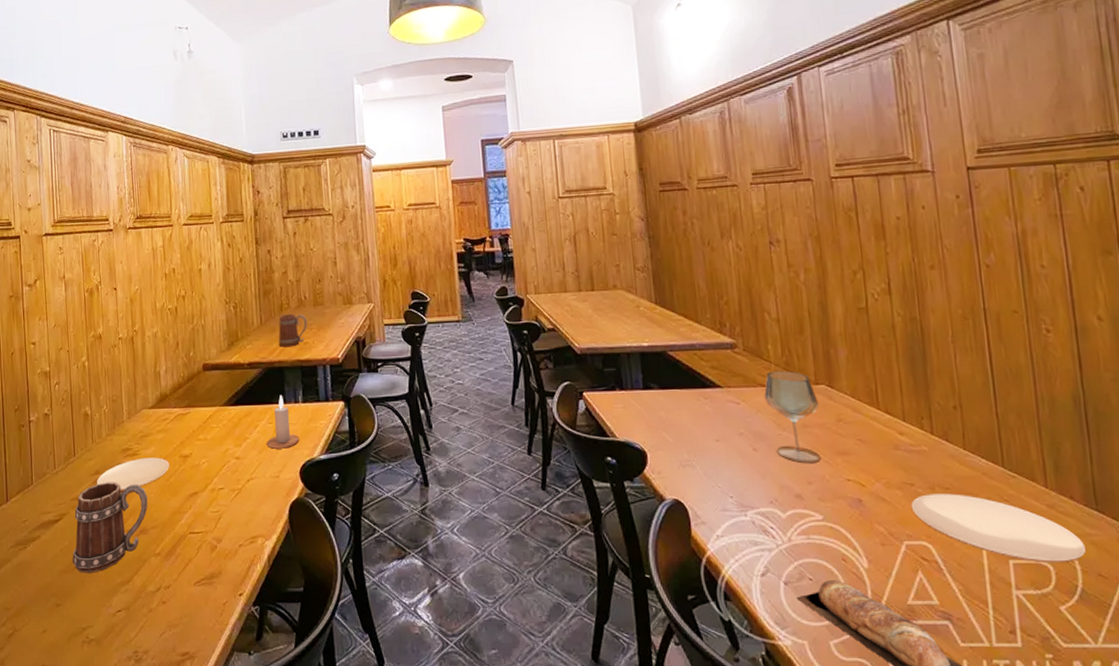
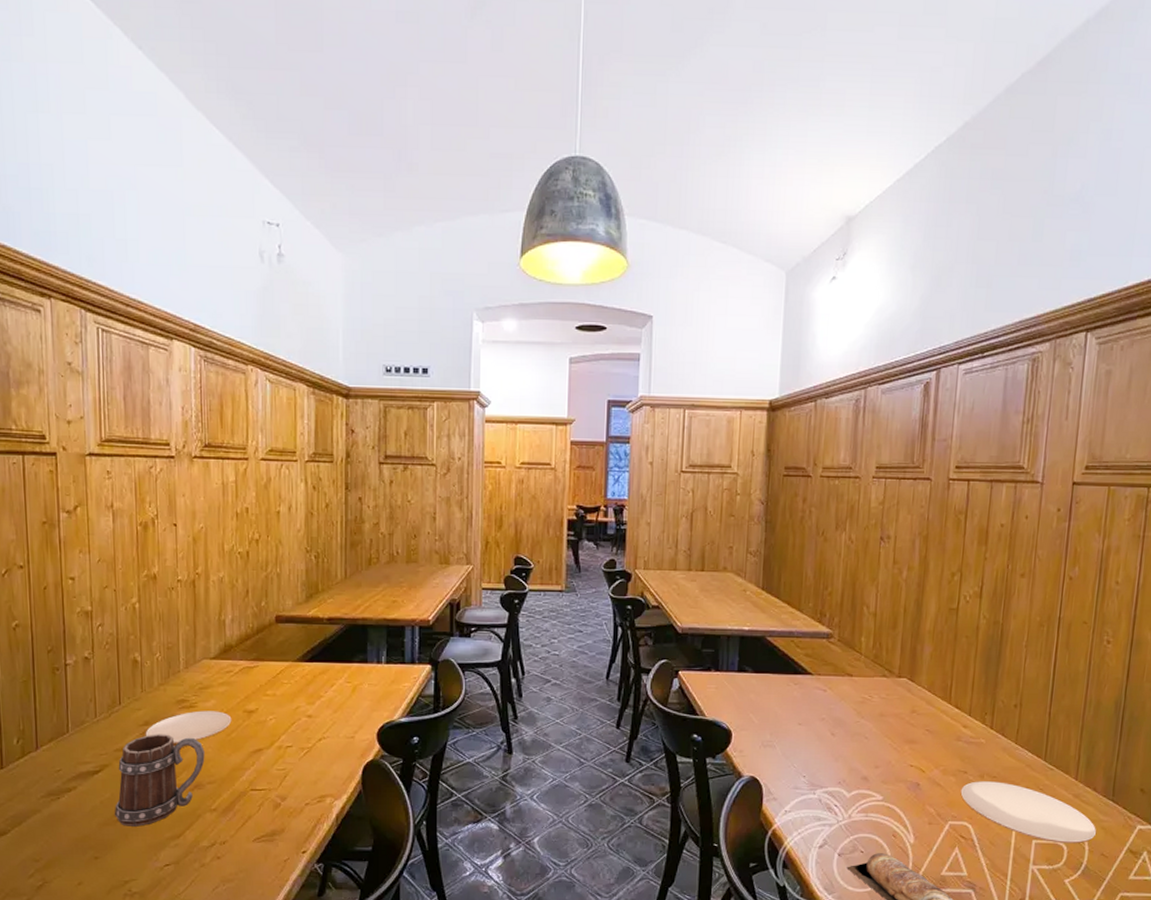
candle: present [266,394,300,449] -> none [342,653,380,709]
beer mug: present [278,313,307,348] -> none [363,568,397,605]
wine glass: present [764,370,821,464] -> none [849,662,898,750]

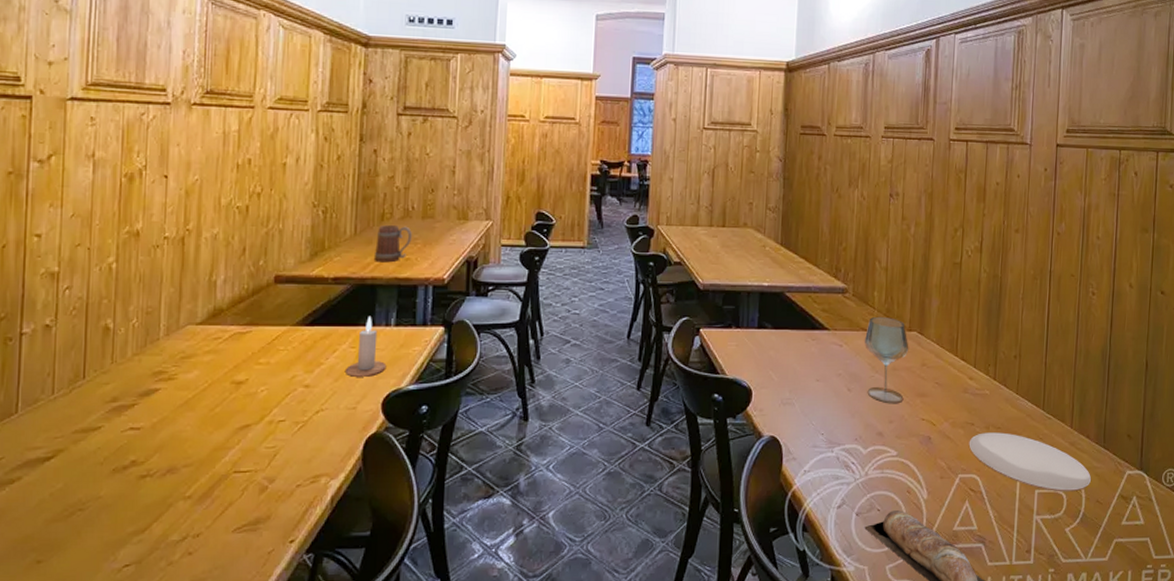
beer mug: present [115,734,205,827] -> none [67,411,182,522]
plate: present [145,710,232,745] -> none [112,383,217,423]
candle: none [342,653,380,709] -> present [344,315,387,377]
beer mug: none [363,568,397,605] -> present [373,224,412,263]
wine glass: none [849,662,898,750] -> present [864,316,909,404]

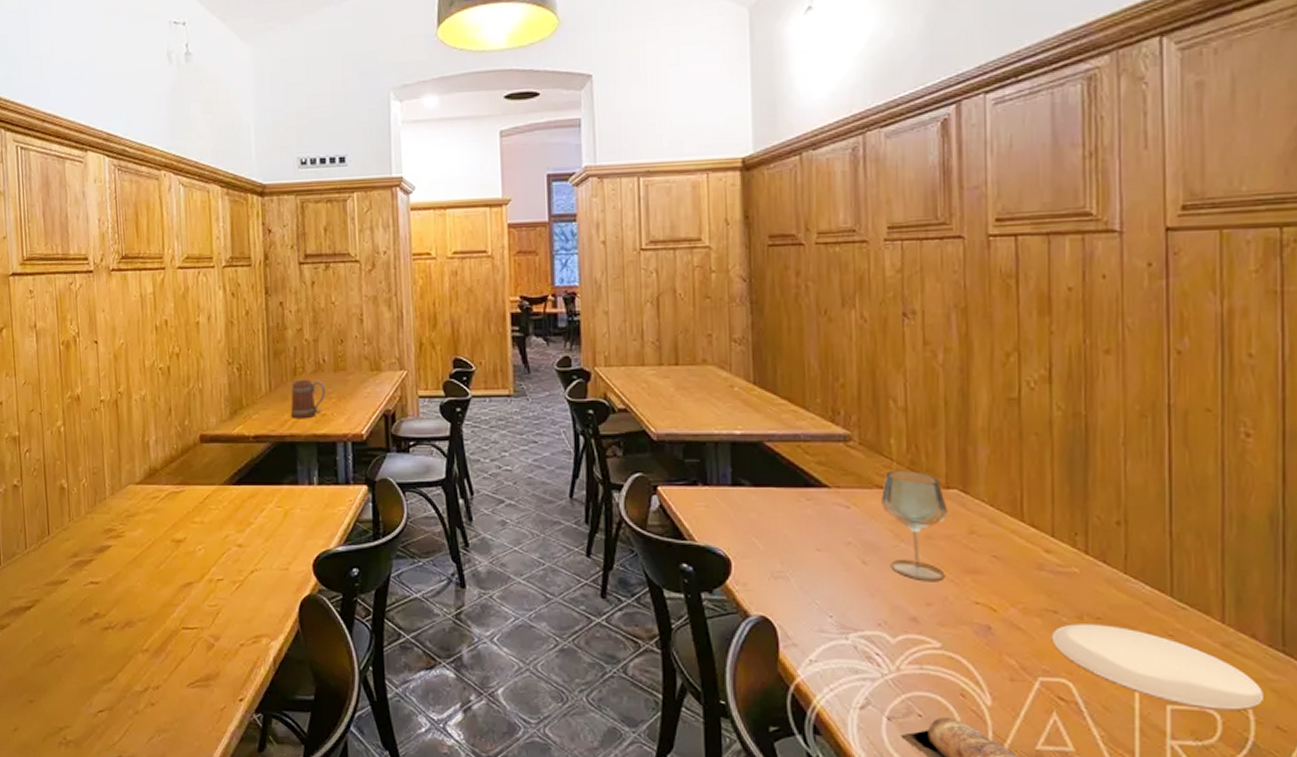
candle: present [344,315,387,377] -> none [273,474,314,537]

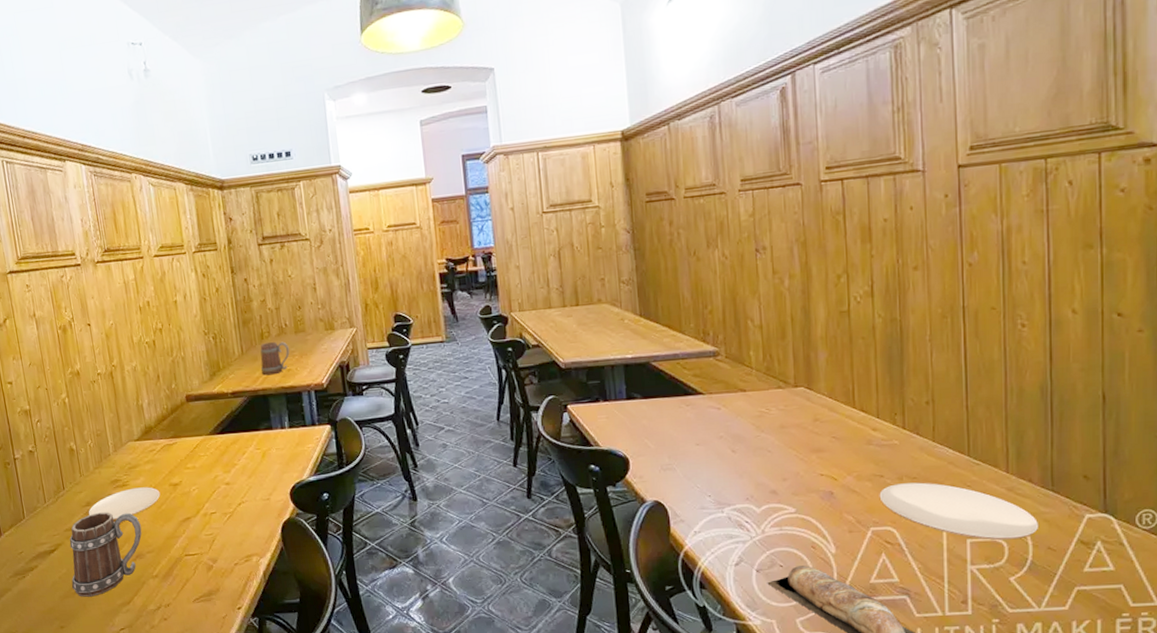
beer mug: none [47,566,135,668] -> present [69,512,142,597]
plate: none [74,540,160,578] -> present [88,487,161,521]
wine glass: present [880,470,948,582] -> none [744,375,797,462]

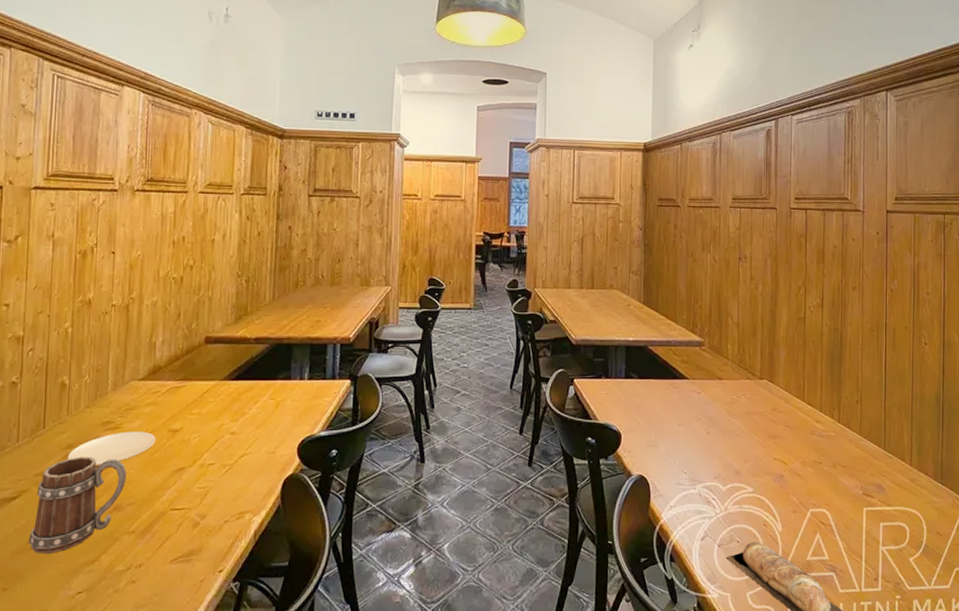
beer mug: present [260,341,290,376] -> none [289,291,322,324]
plate: present [879,482,1039,541] -> none [818,470,932,525]

